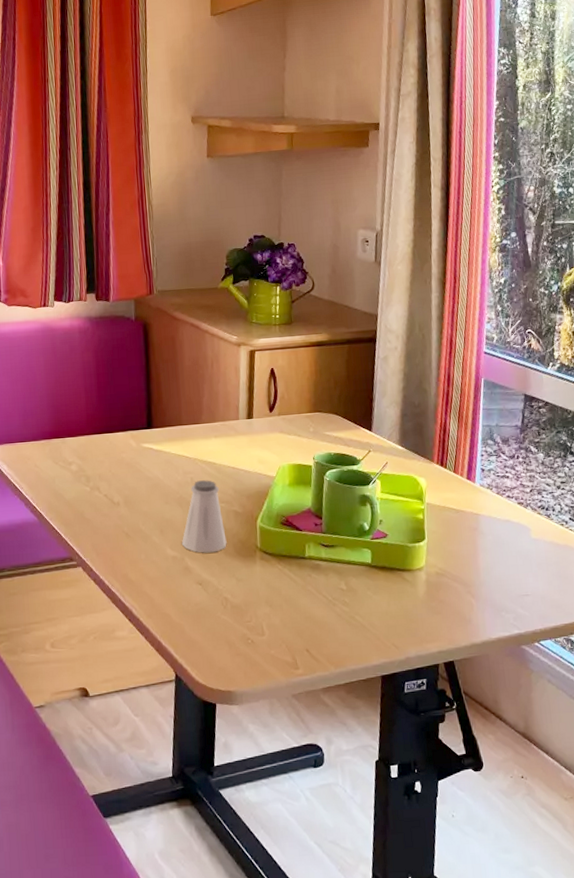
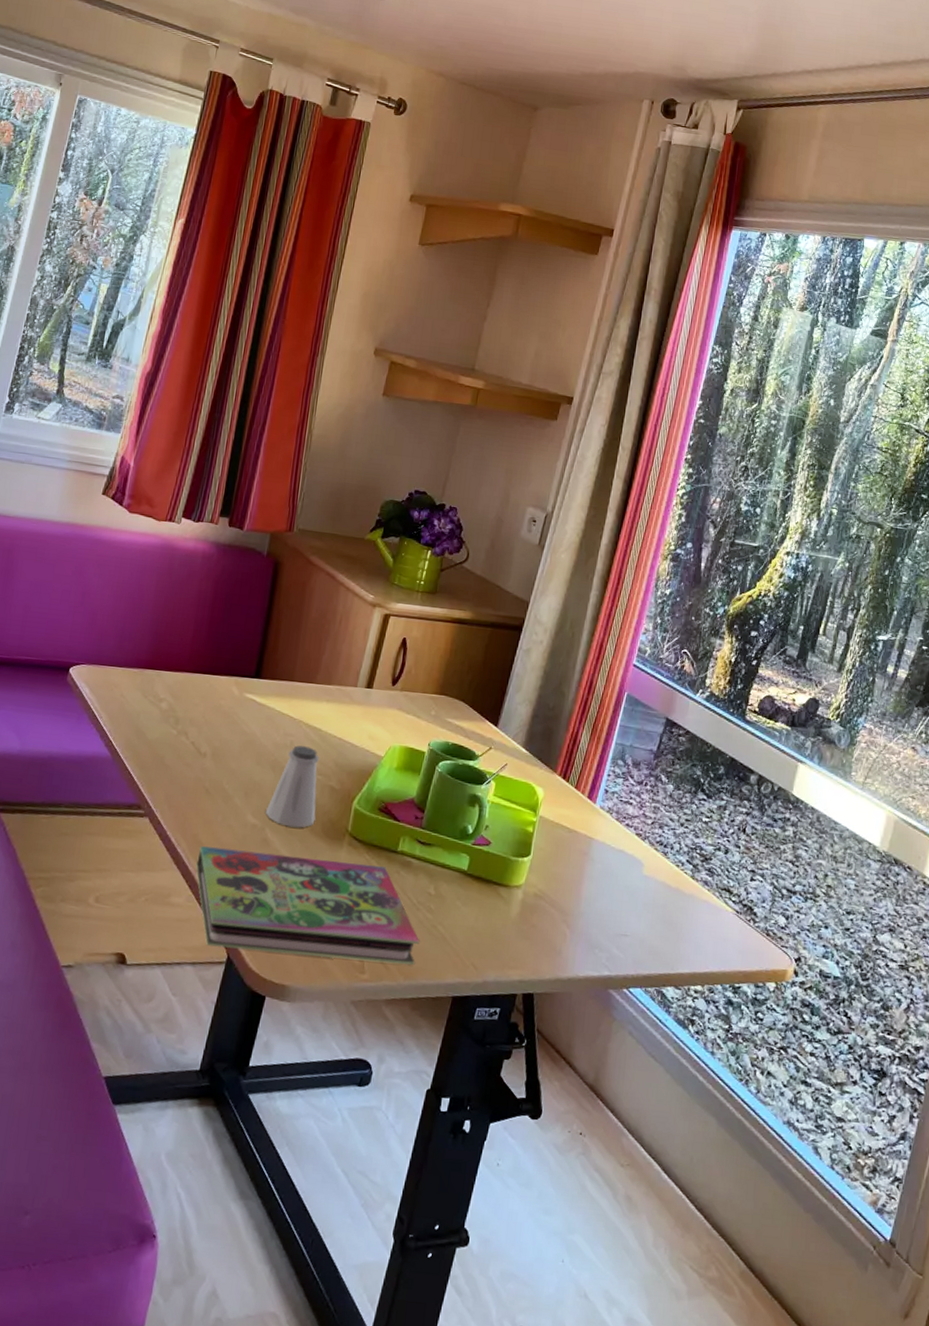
book: none [131,573,342,669] -> present [196,846,420,965]

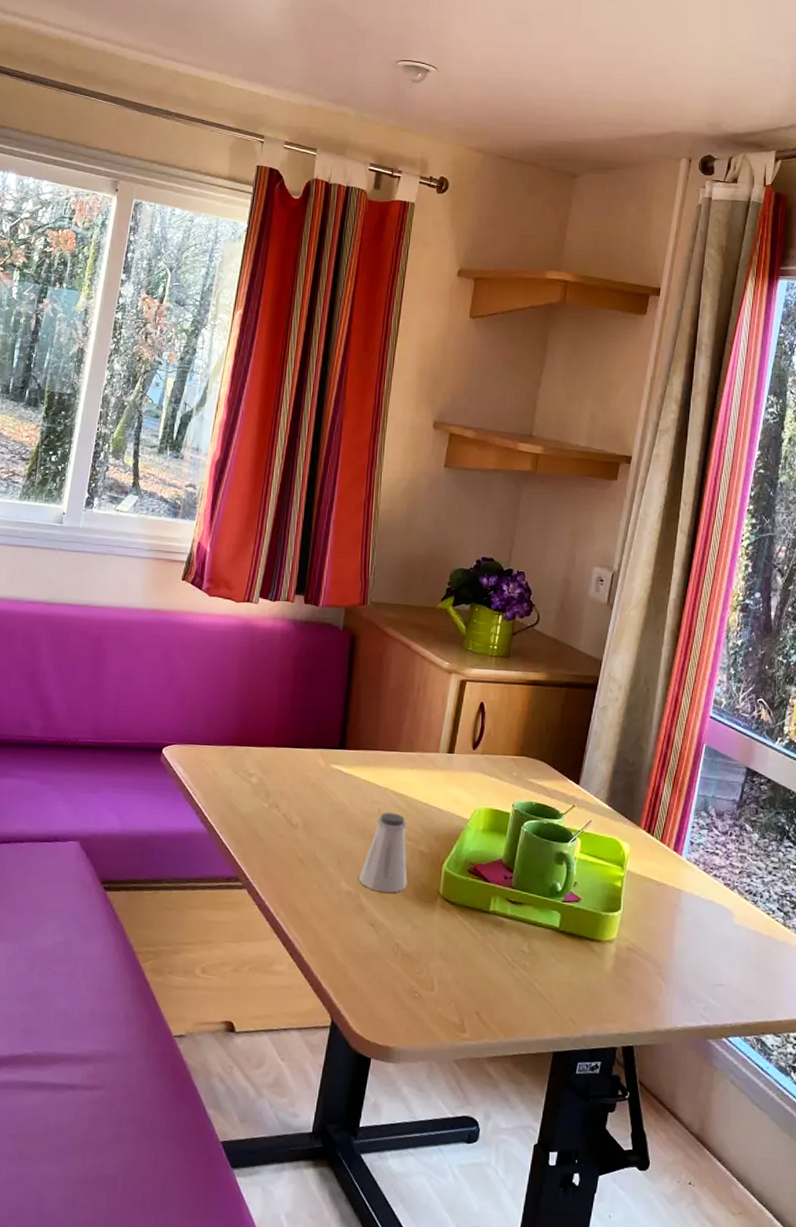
book: present [196,846,420,965] -> none [295,915,517,1022]

